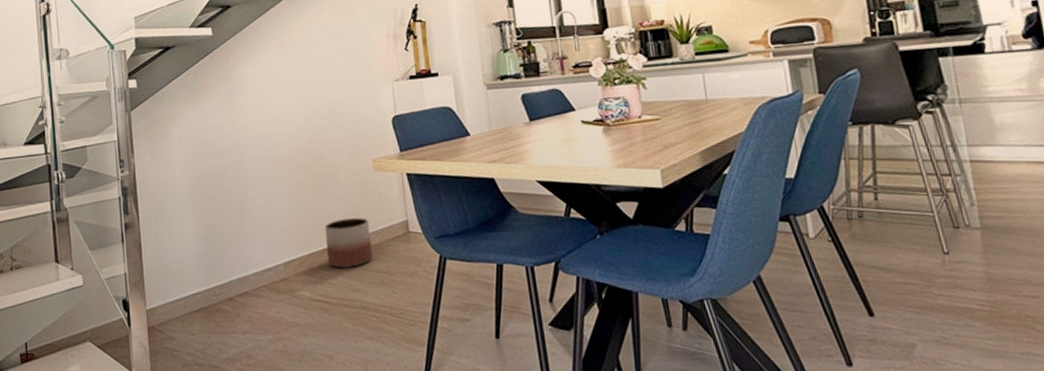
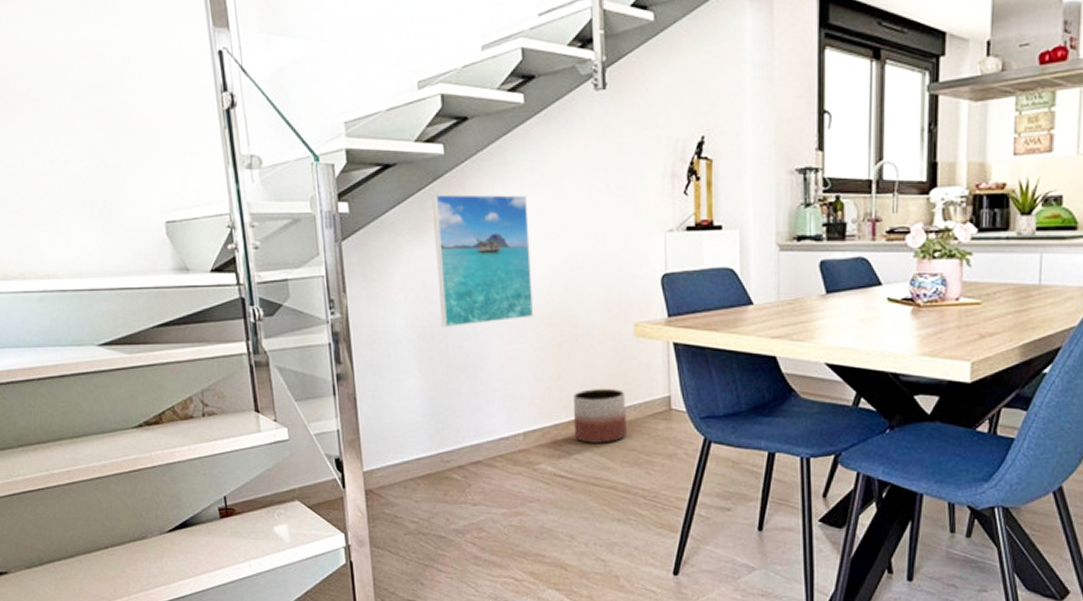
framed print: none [204,61,289,176] -> present [433,194,534,327]

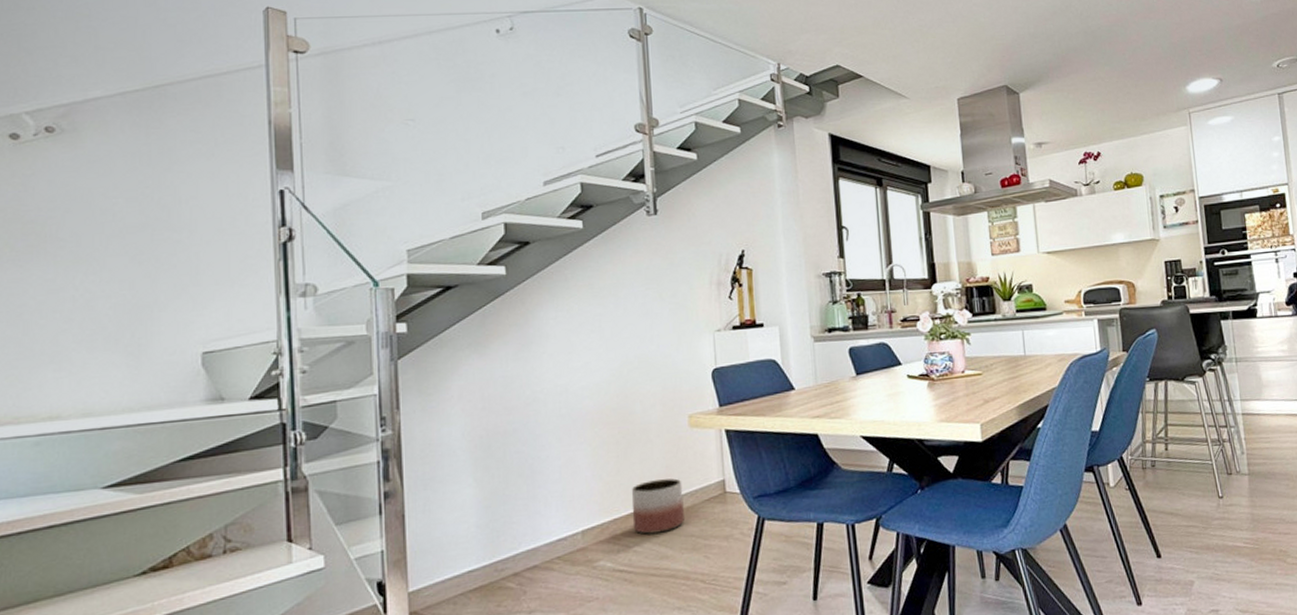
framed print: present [433,194,534,327] -> none [493,307,593,434]

